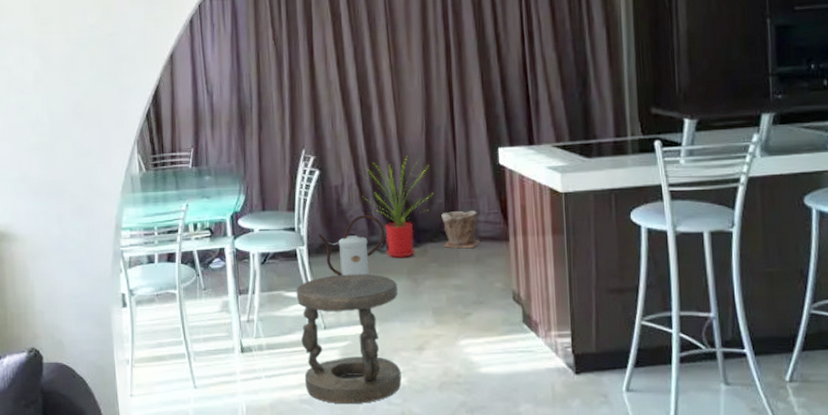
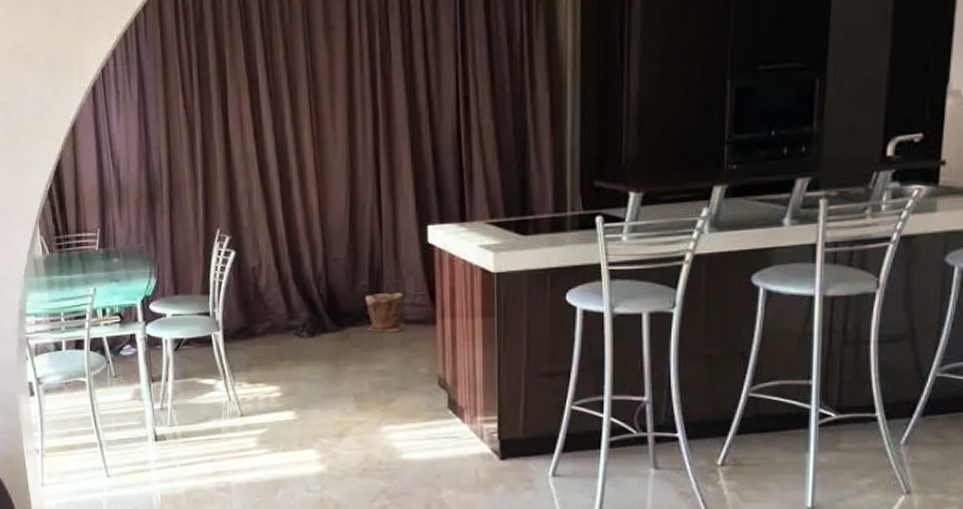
stool: present [296,274,402,405] -> none [211,359,321,492]
watering can: present [318,215,385,276] -> none [234,298,306,363]
house plant: present [360,156,433,259] -> none [279,235,357,344]

